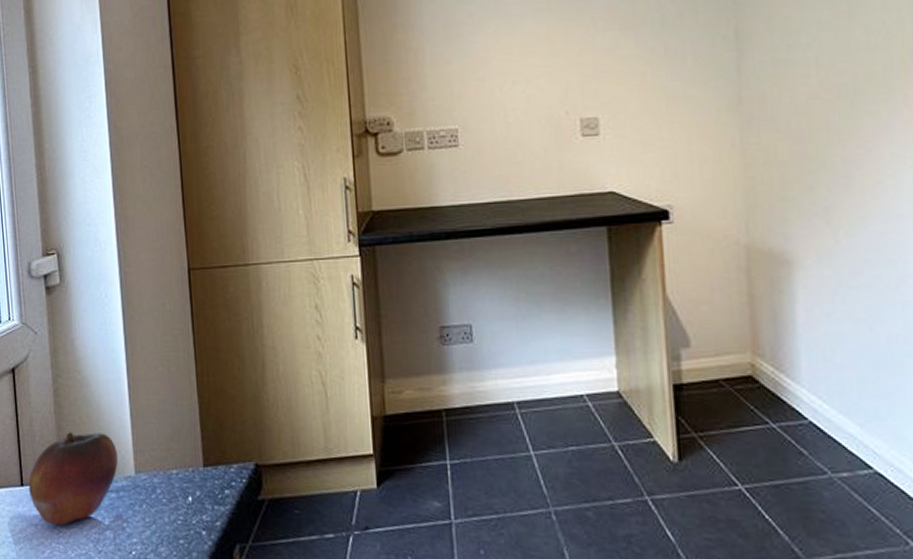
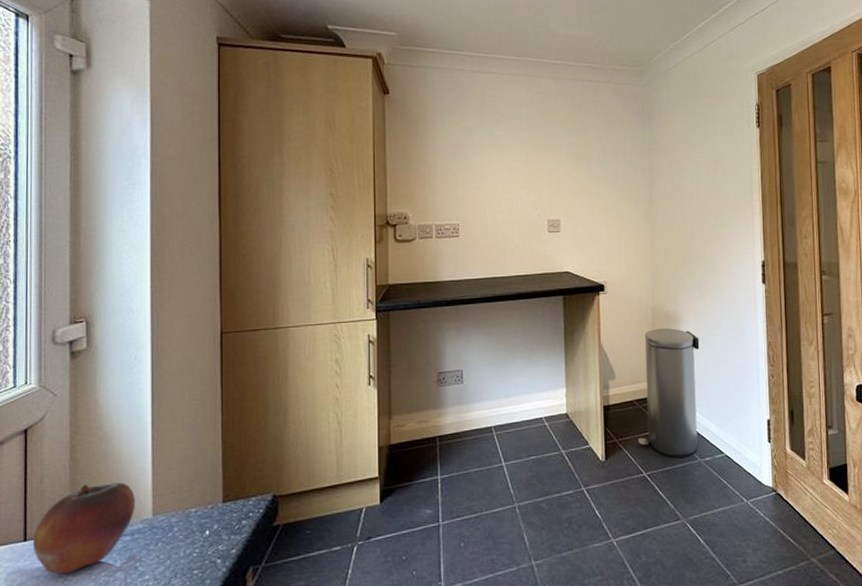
pedal bin: none [728,276,828,470] -> present [637,328,700,459]

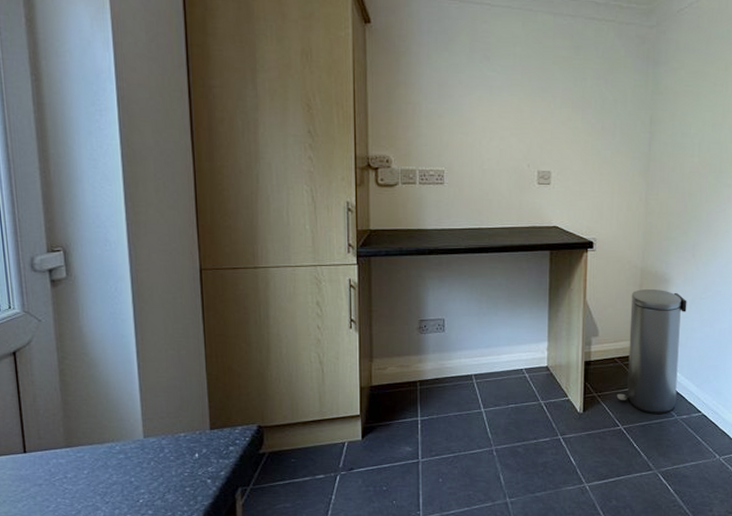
fruit: present [32,482,135,575] -> none [31,406,126,484]

